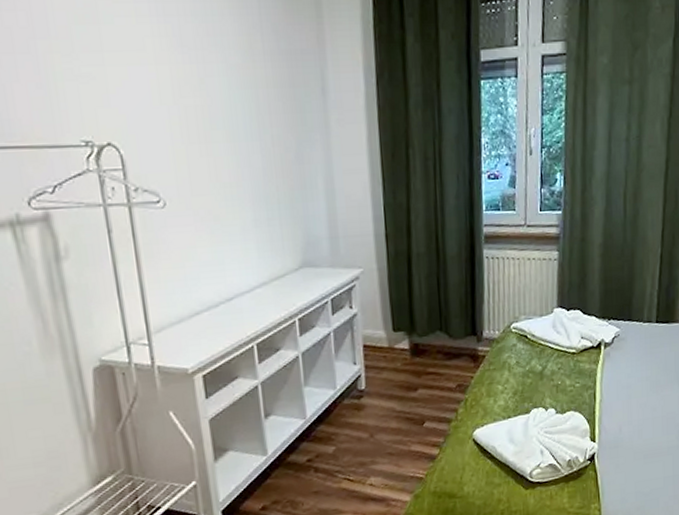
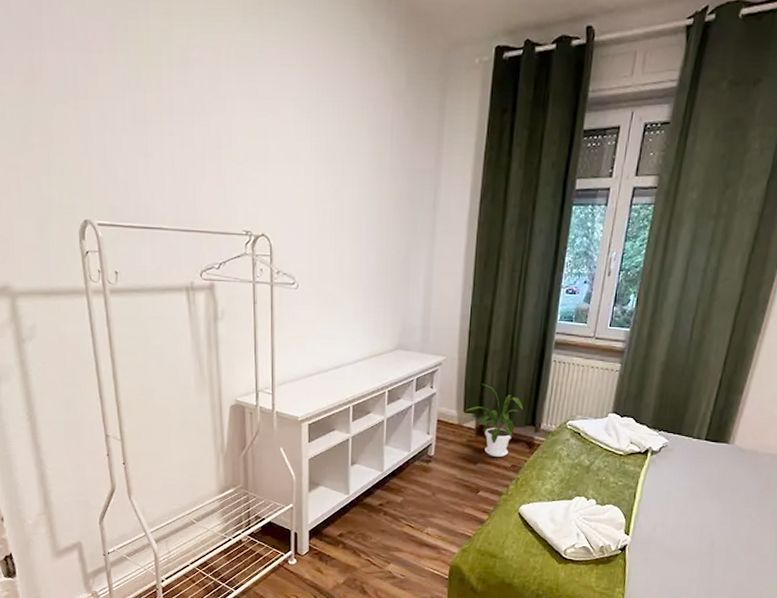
house plant: none [393,294,461,379] -> present [464,383,524,457]

